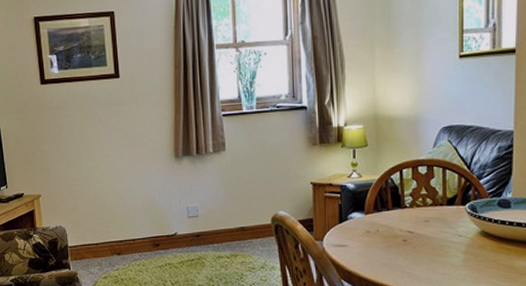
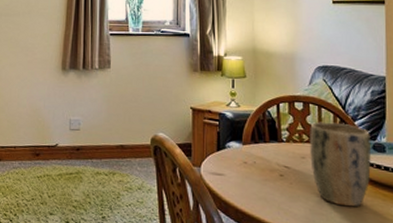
plant pot: none [432,183,497,264] -> present [309,121,372,207]

